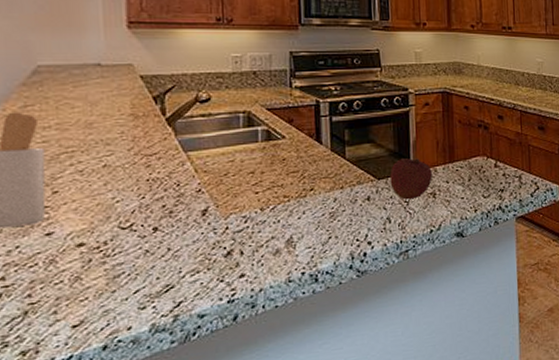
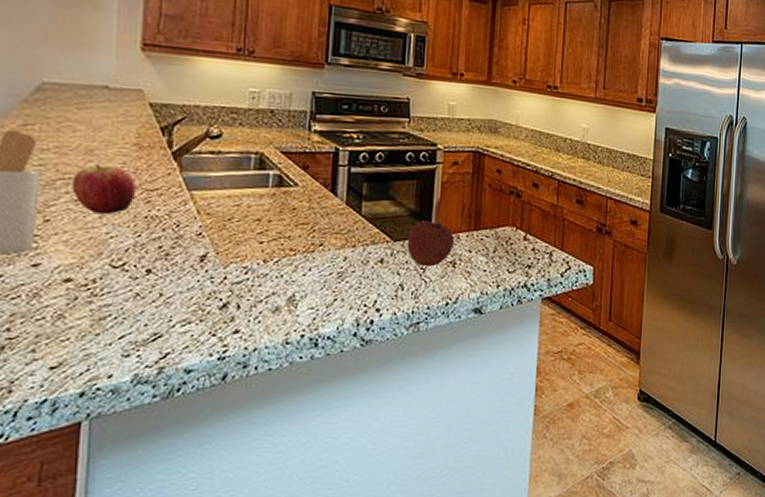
apple: none [75,135,136,181] -> present [72,163,136,214]

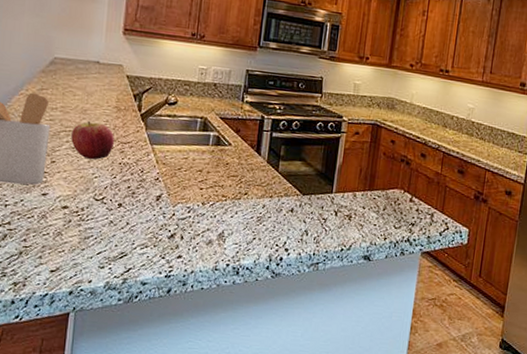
fruit: present [407,221,455,267] -> none [312,179,352,219]

